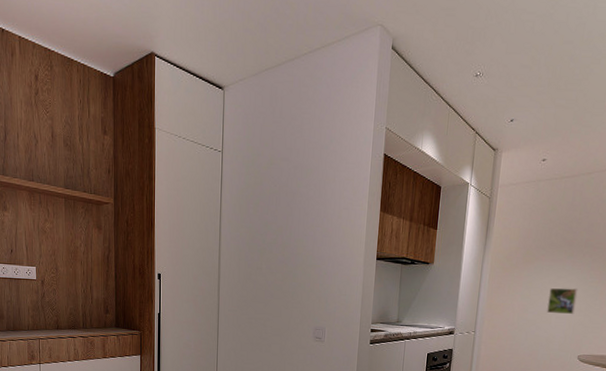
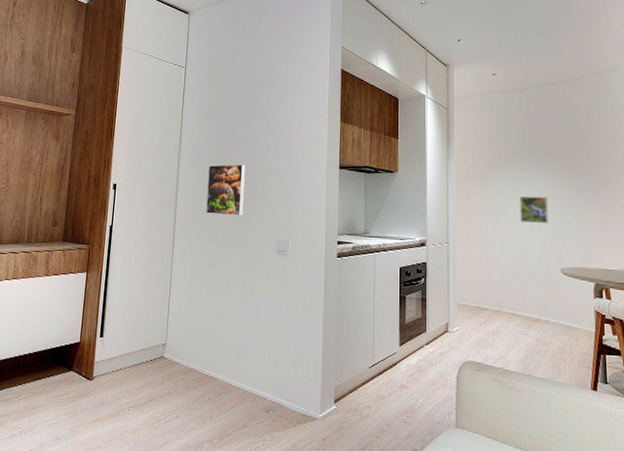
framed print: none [247,254,286,306] -> present [206,164,246,216]

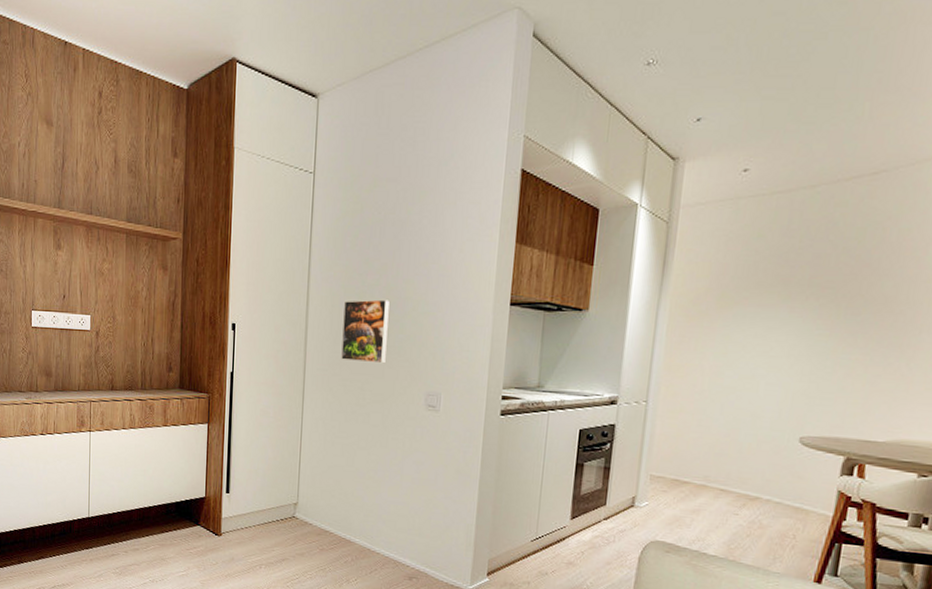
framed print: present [520,196,549,224] -> none [752,342,799,381]

